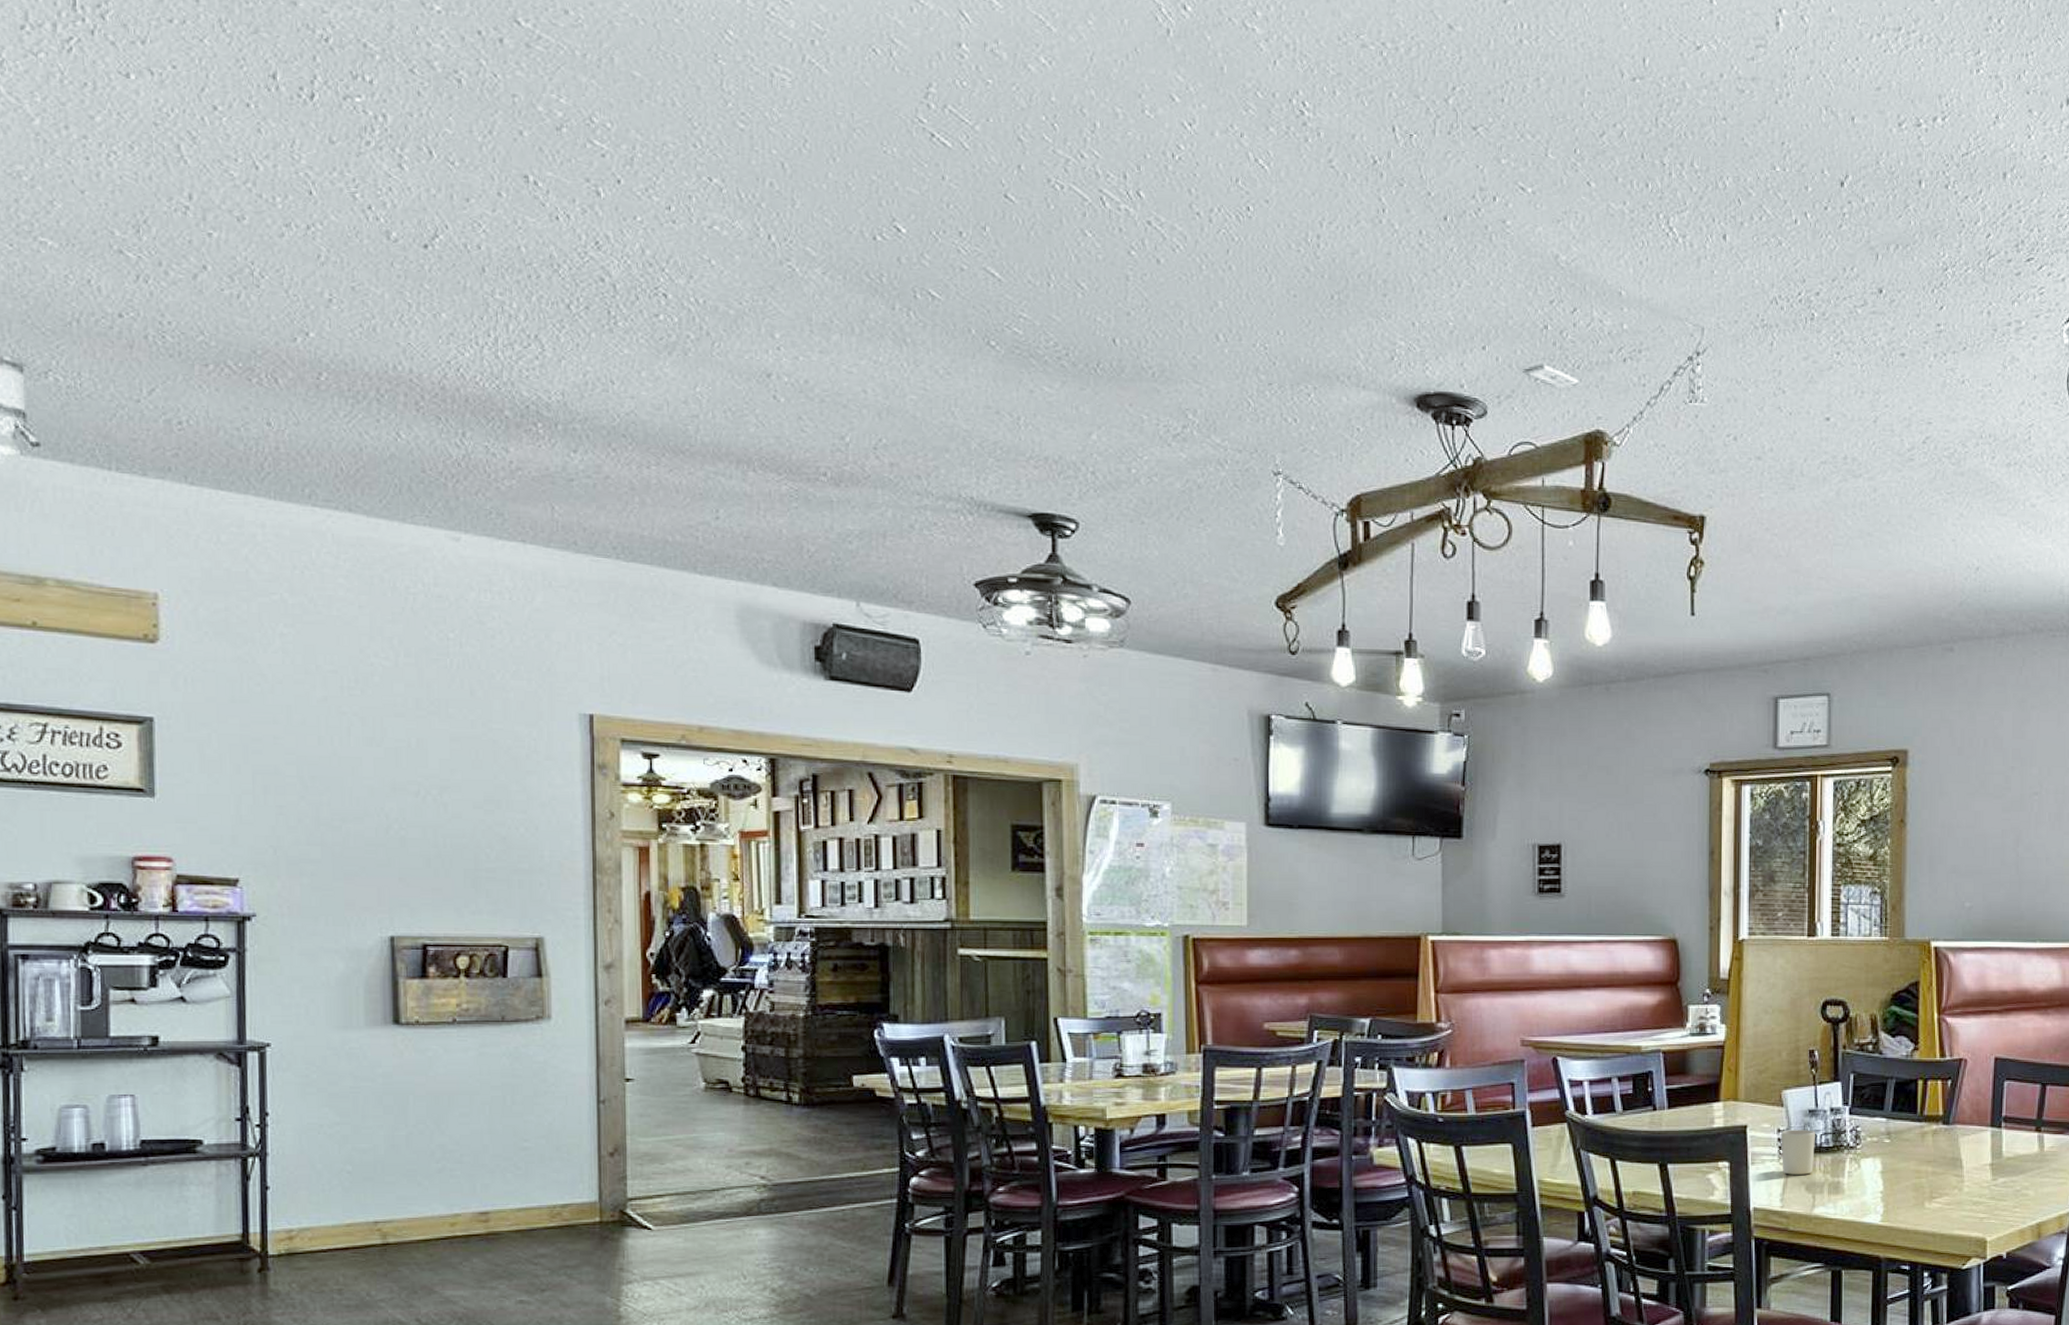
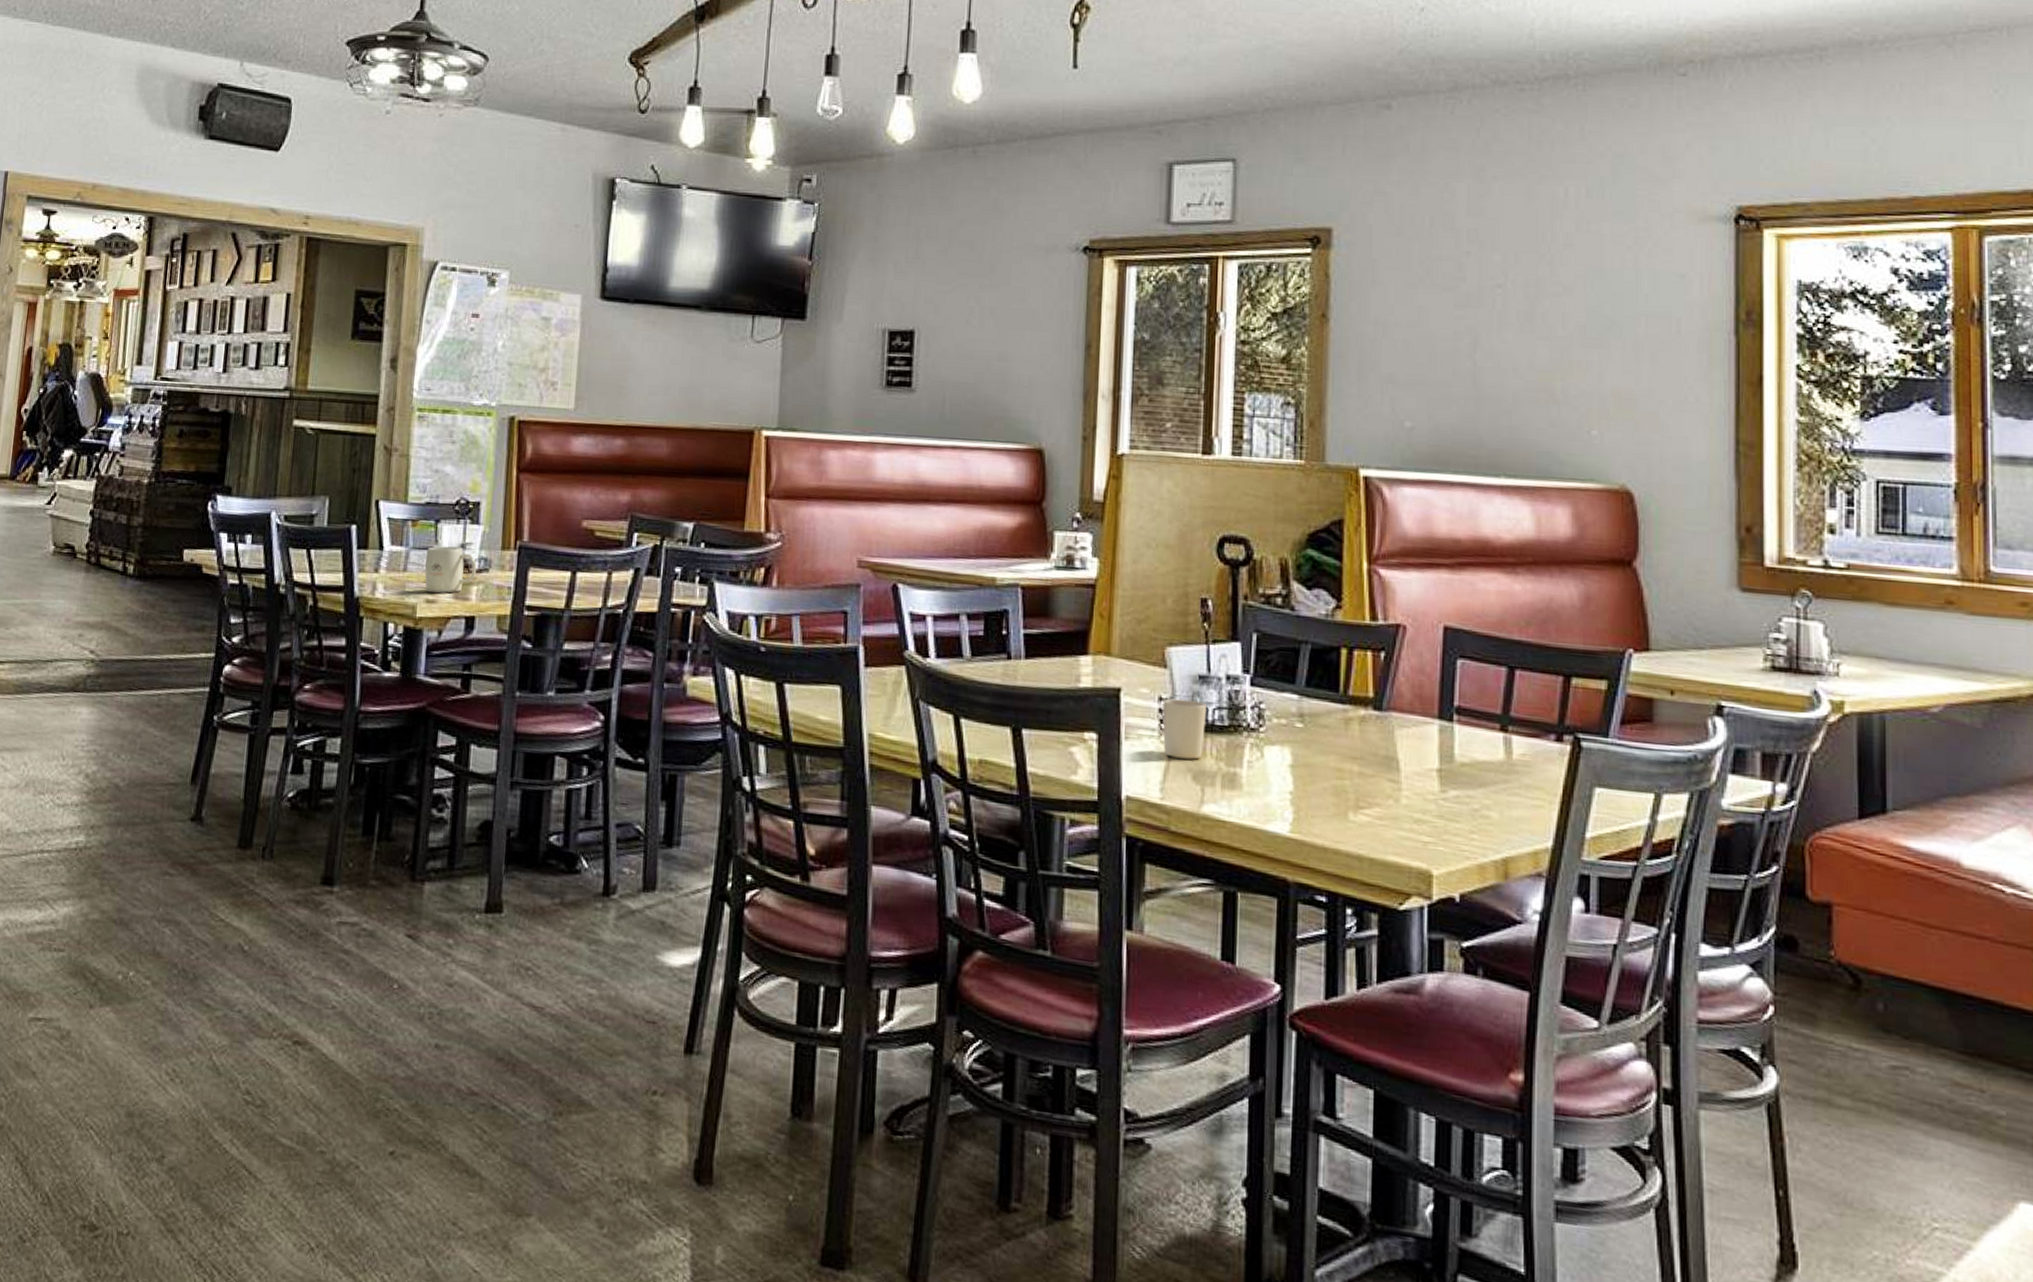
mug: none [1110,1054,1164,1097] -> present [424,546,477,594]

